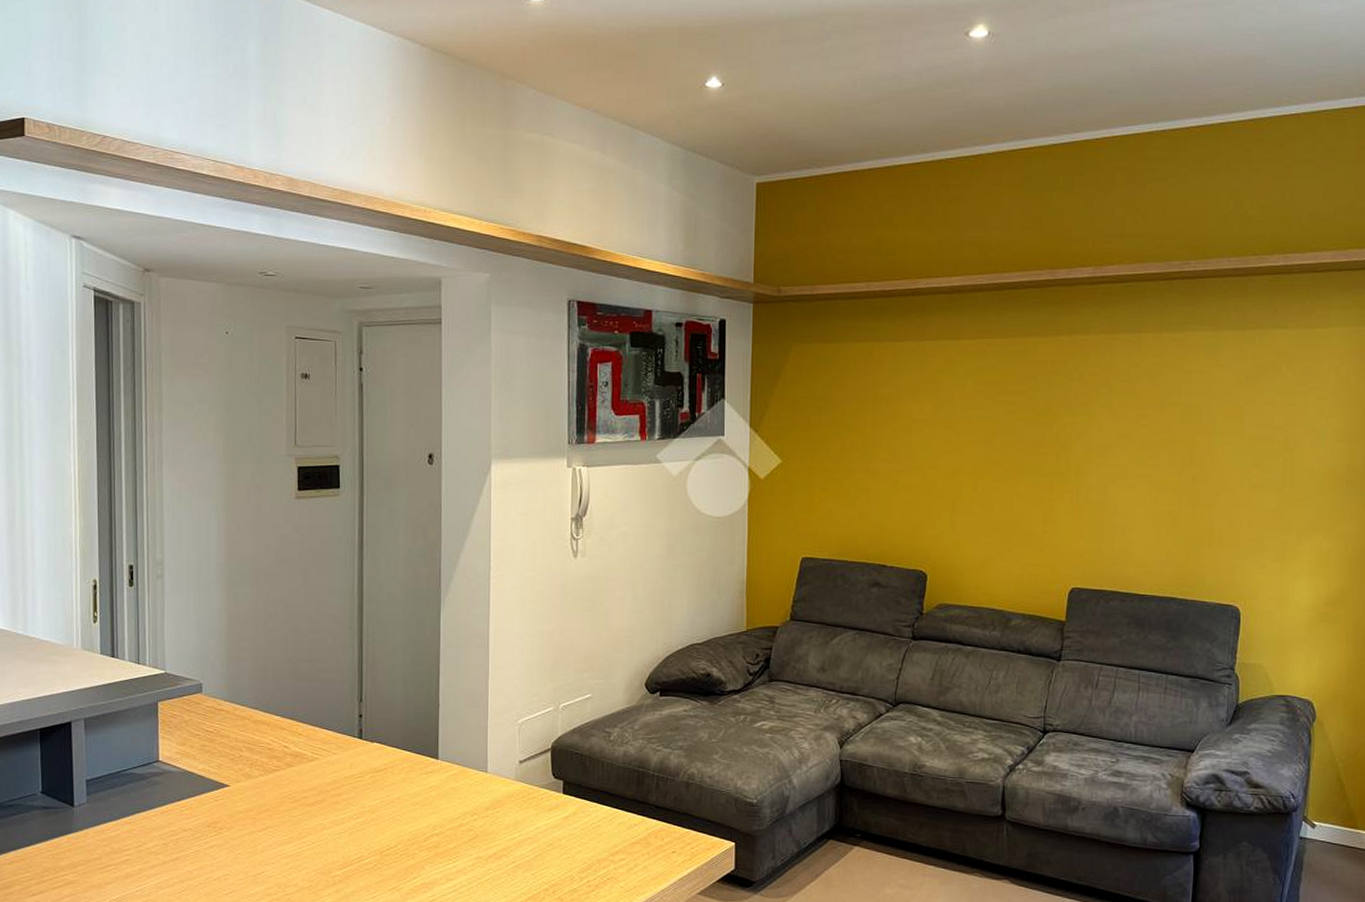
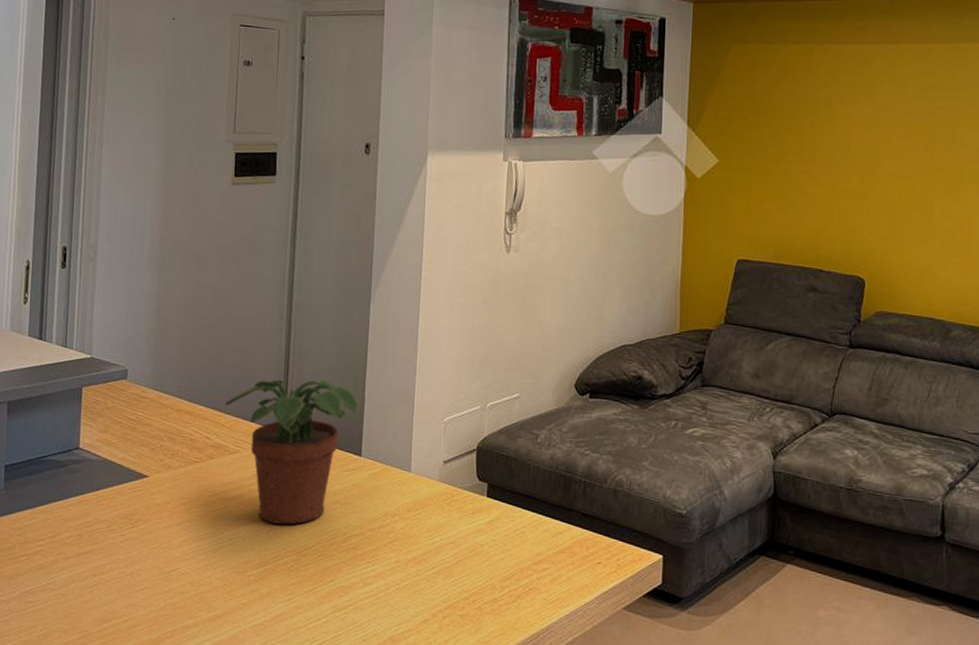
potted plant: none [301,687,433,827] -> present [225,379,358,525]

